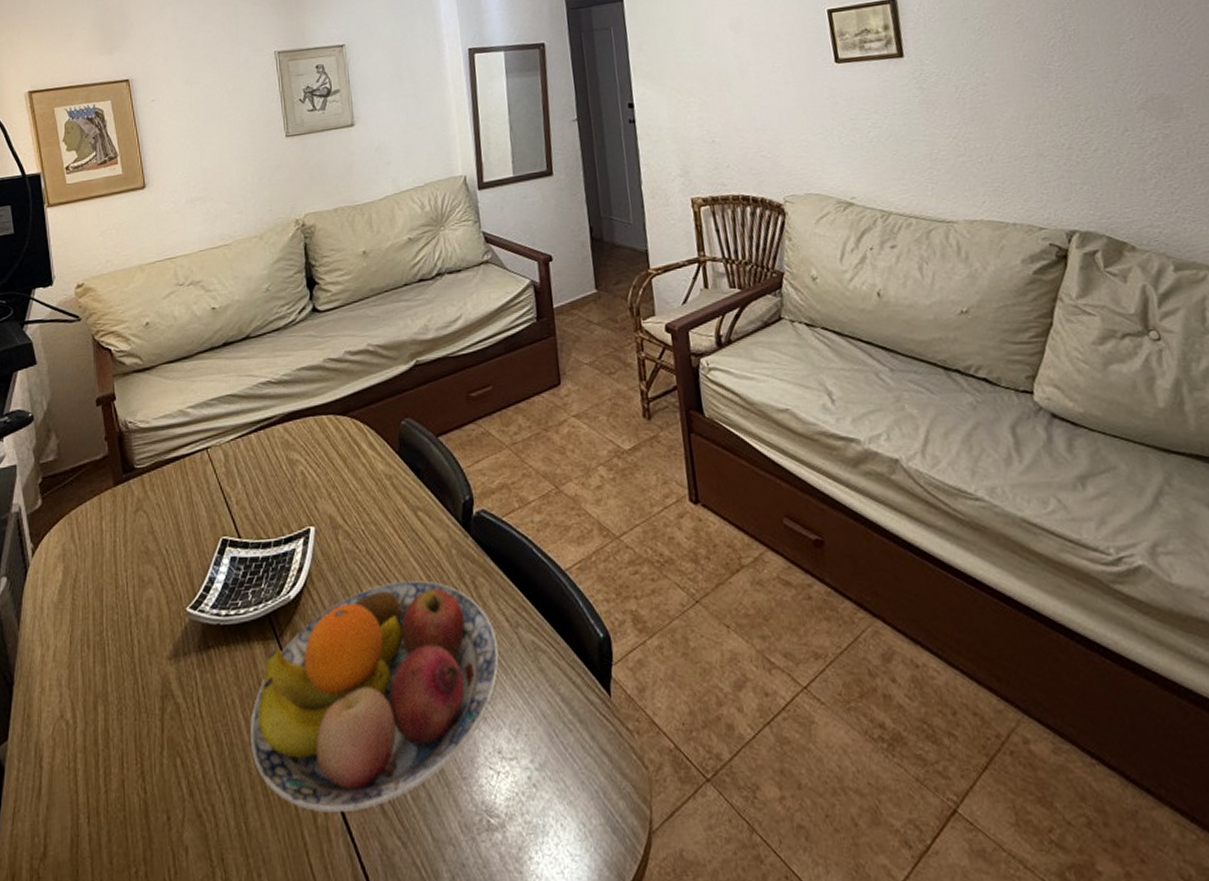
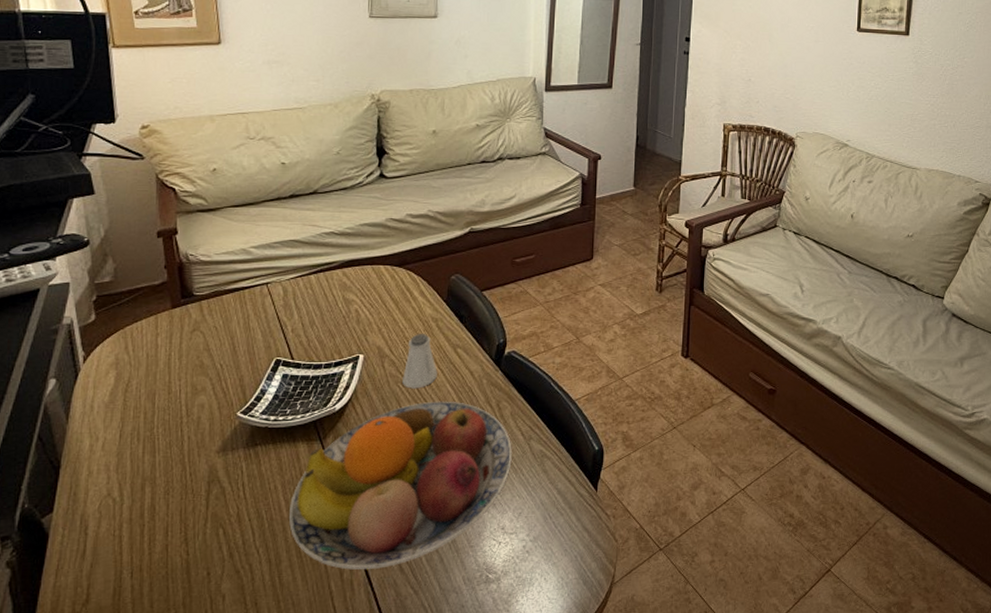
saltshaker: none [360,495,399,567] -> present [402,334,438,389]

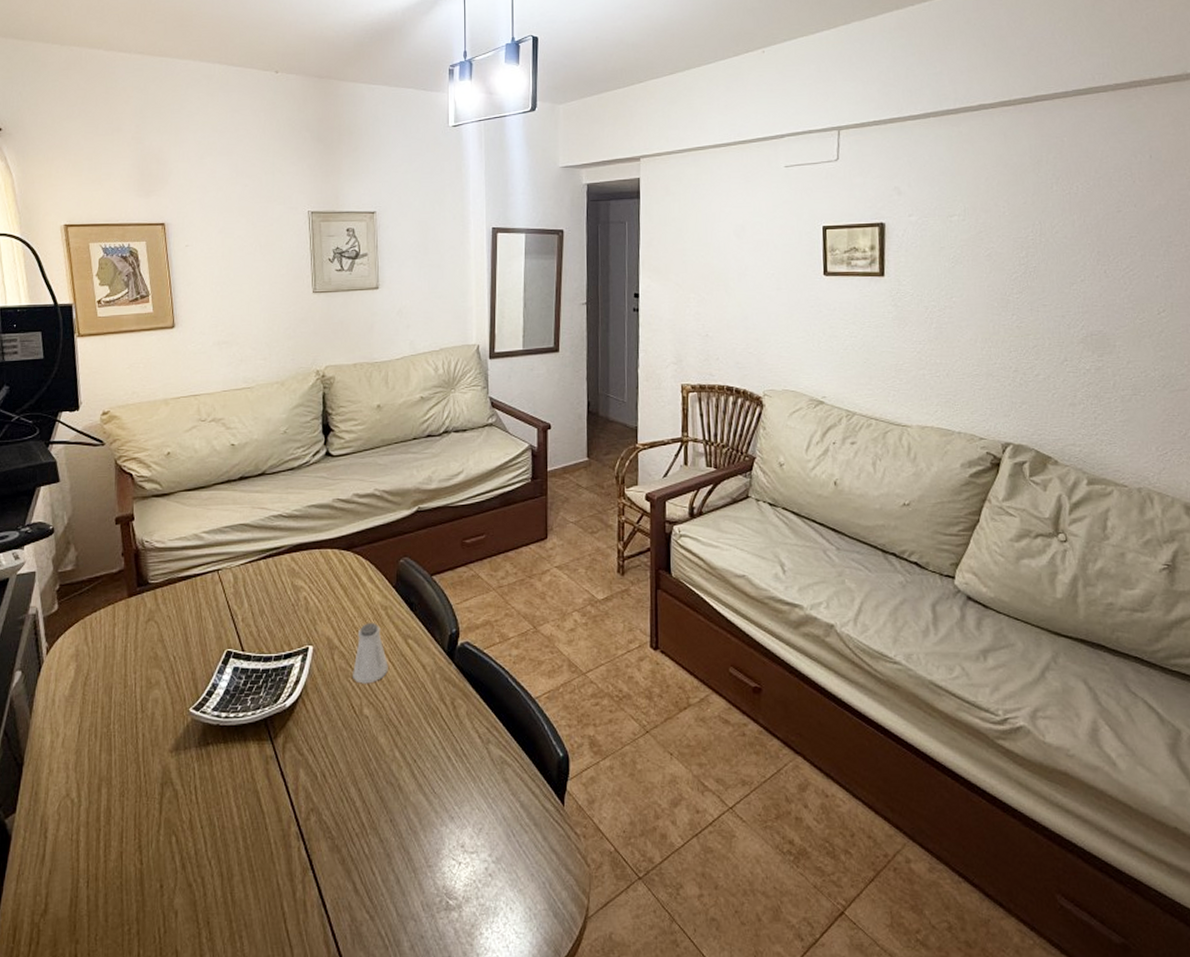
fruit bowl: present [288,401,512,570] -> none [240,698,469,888]

